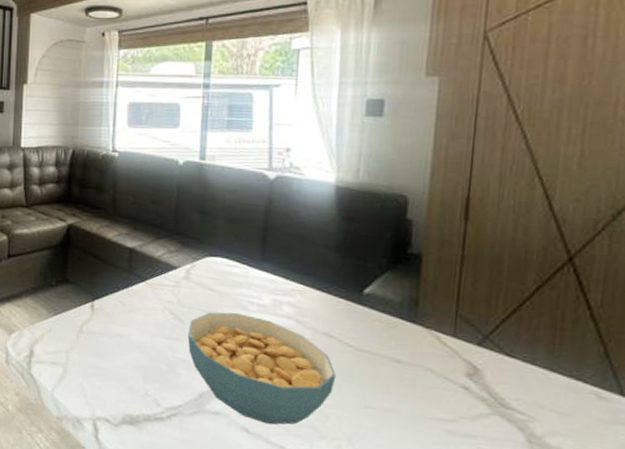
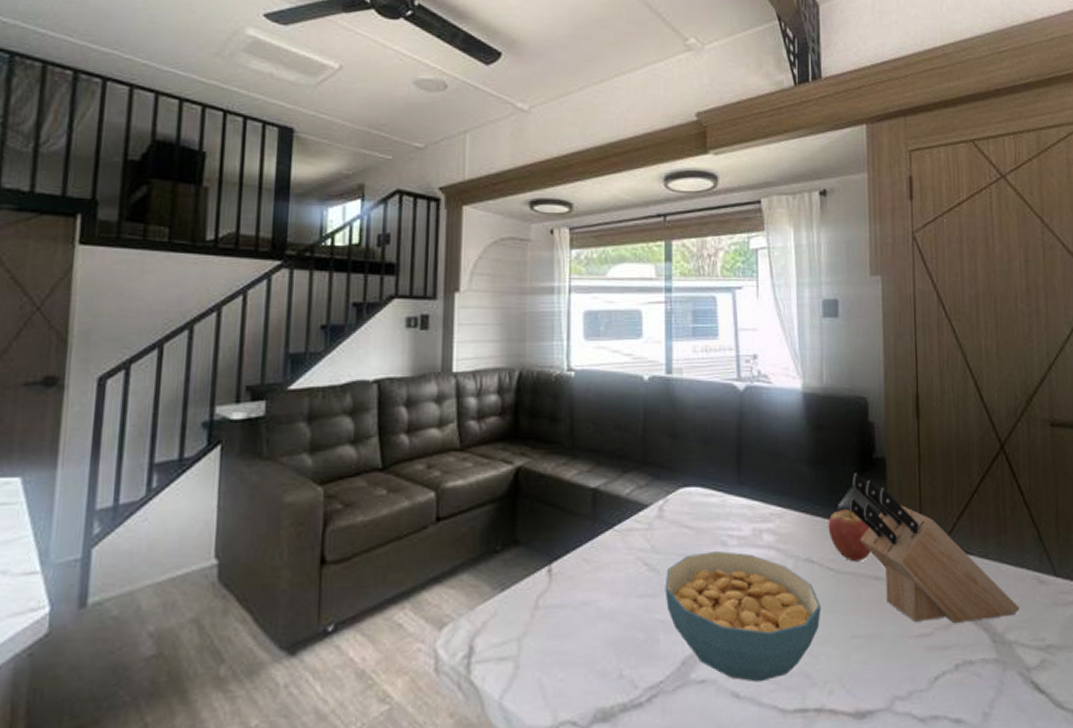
fruit: none [350,290,395,344] -> present [828,502,871,562]
knife block: none [375,264,568,422] -> present [849,473,1020,623]

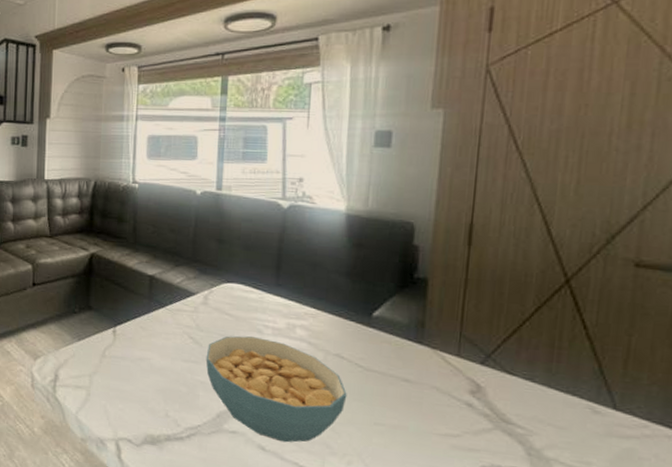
fruit: present [828,502,871,562] -> none [360,313,403,364]
knife block: present [849,473,1020,623] -> none [383,288,565,436]

